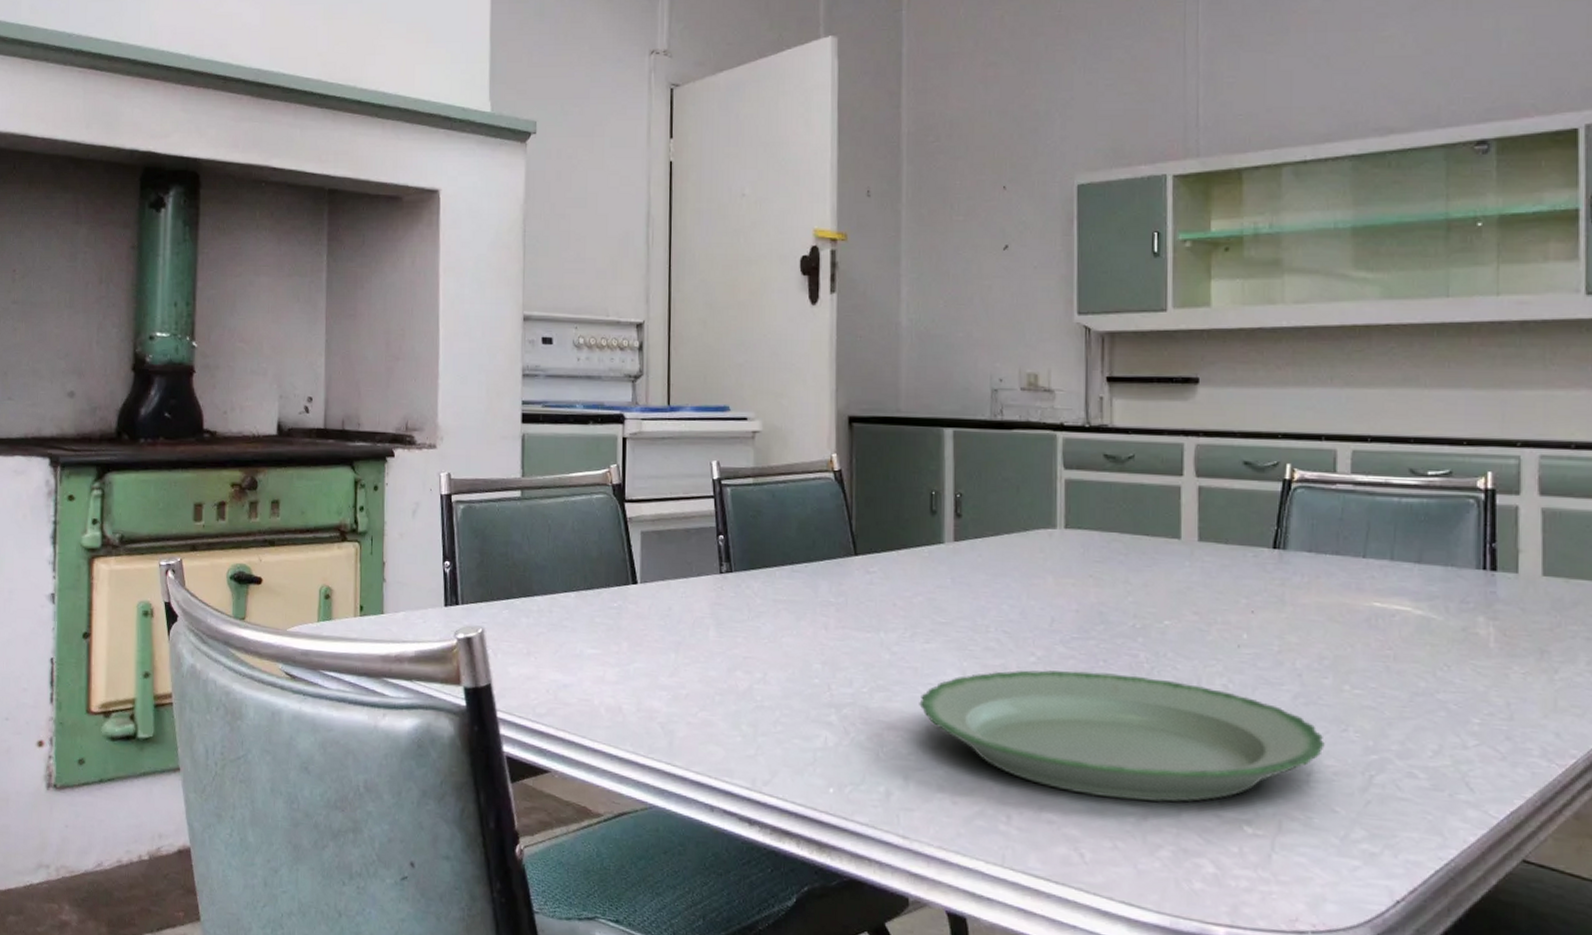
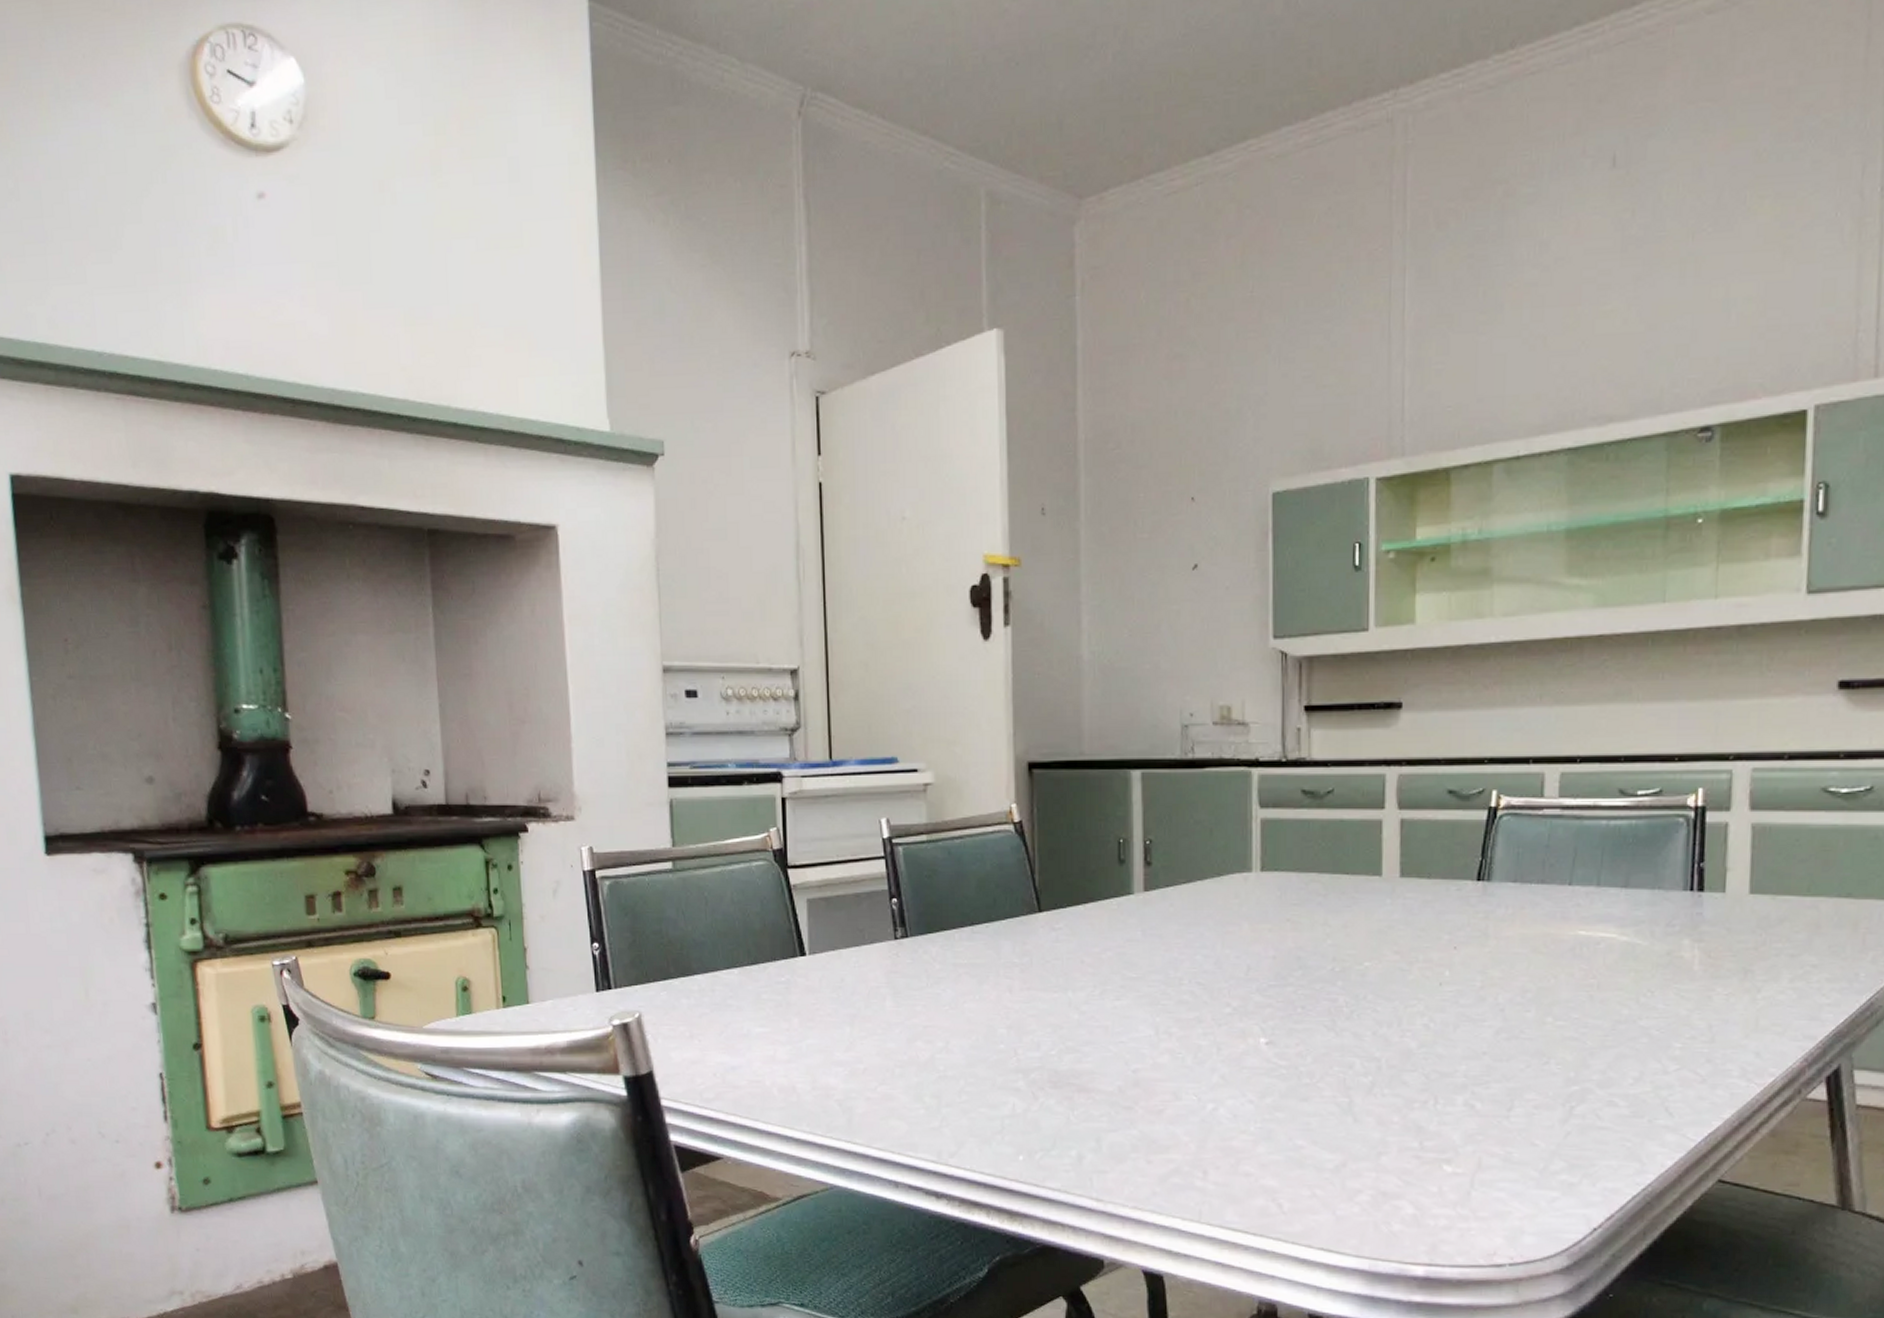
plate: present [919,670,1325,802] -> none [1110,1019,1526,1148]

